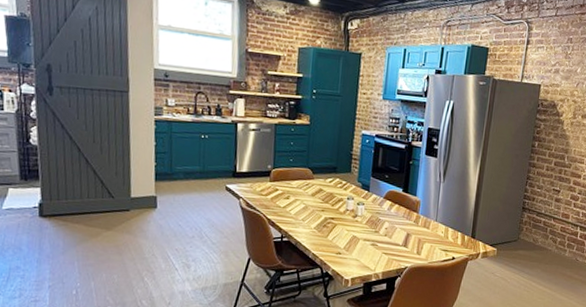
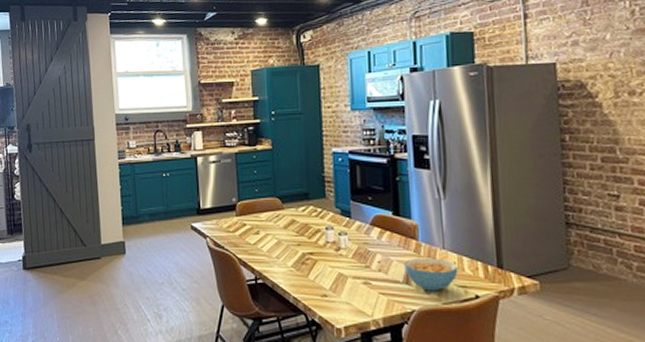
cereal bowl: none [405,226,444,253] -> present [404,257,458,292]

